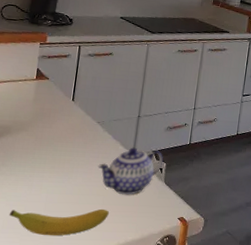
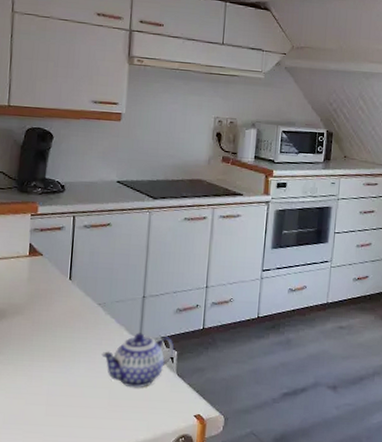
banana: present [9,209,109,236] -> none [9,403,117,434]

